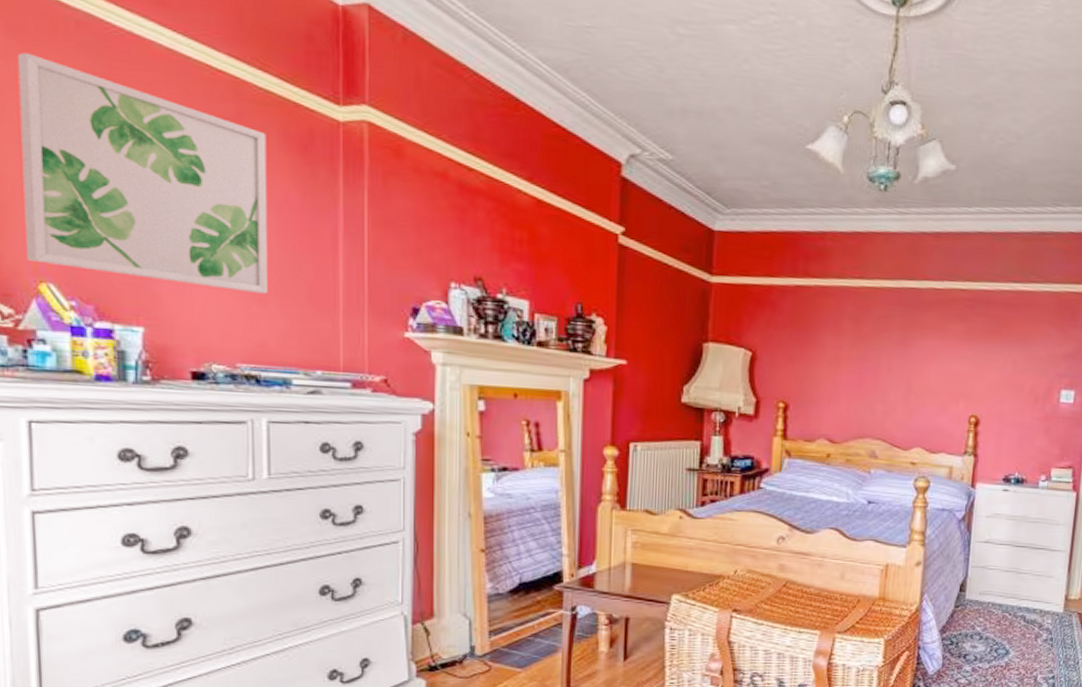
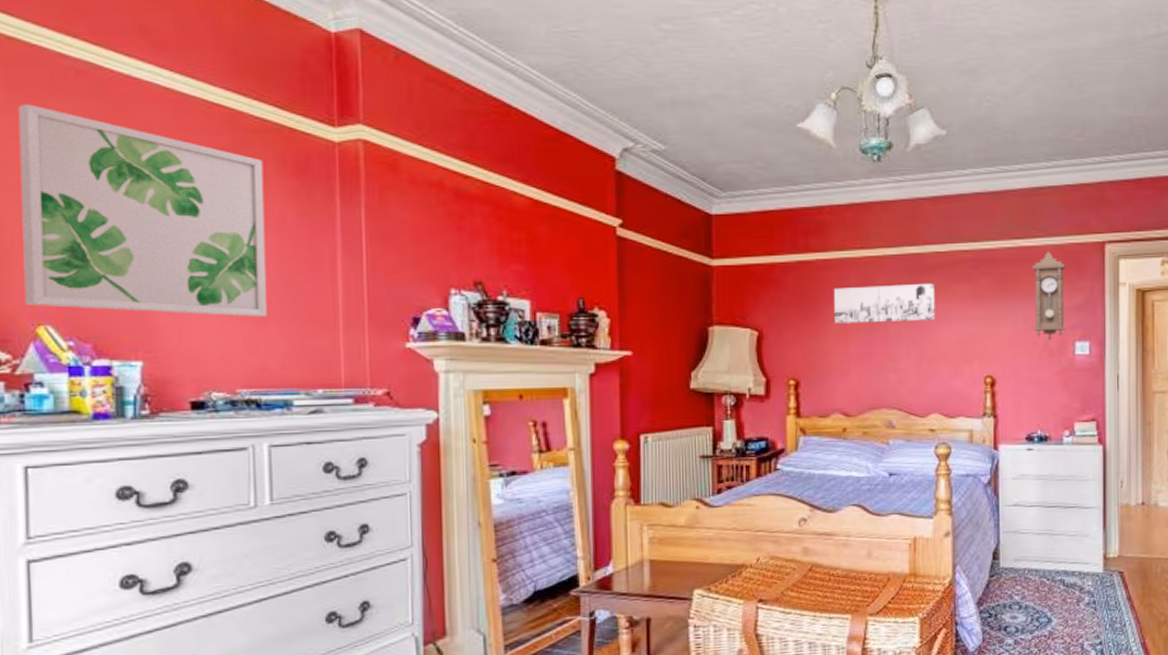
wall art: none [827,315,929,357] -> present [833,283,935,323]
pendulum clock: none [1021,297,1060,387] -> present [1032,251,1066,341]

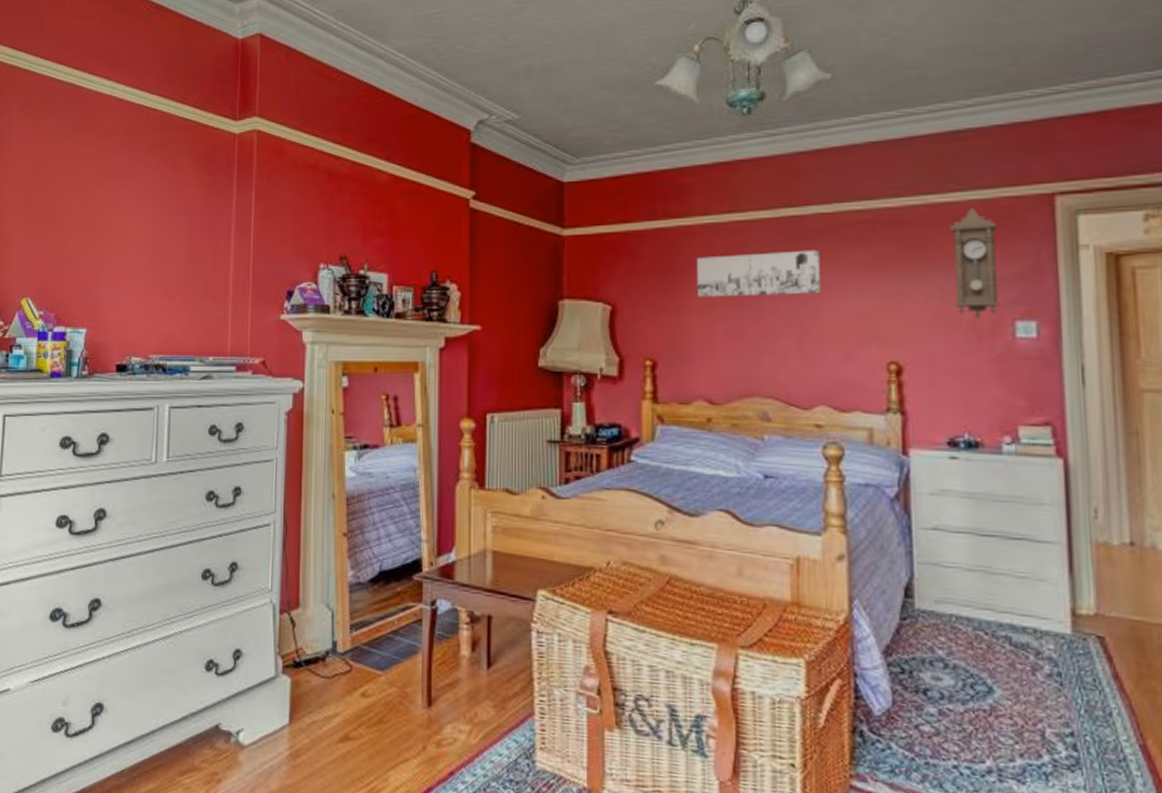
wall art: present [17,104,267,317] -> none [16,120,182,291]

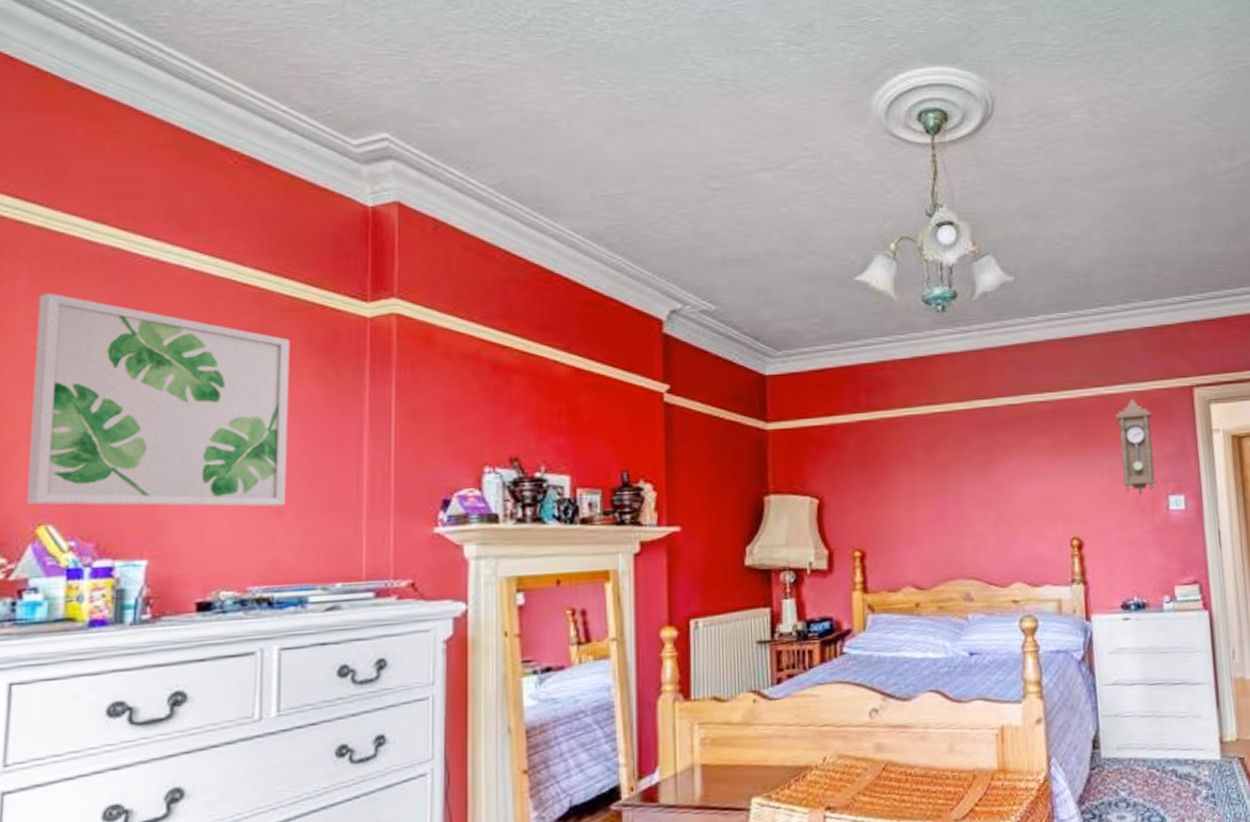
wall art: none [16,120,182,291] -> present [27,293,290,507]
wall art: present [696,250,821,297] -> none [900,438,1013,487]

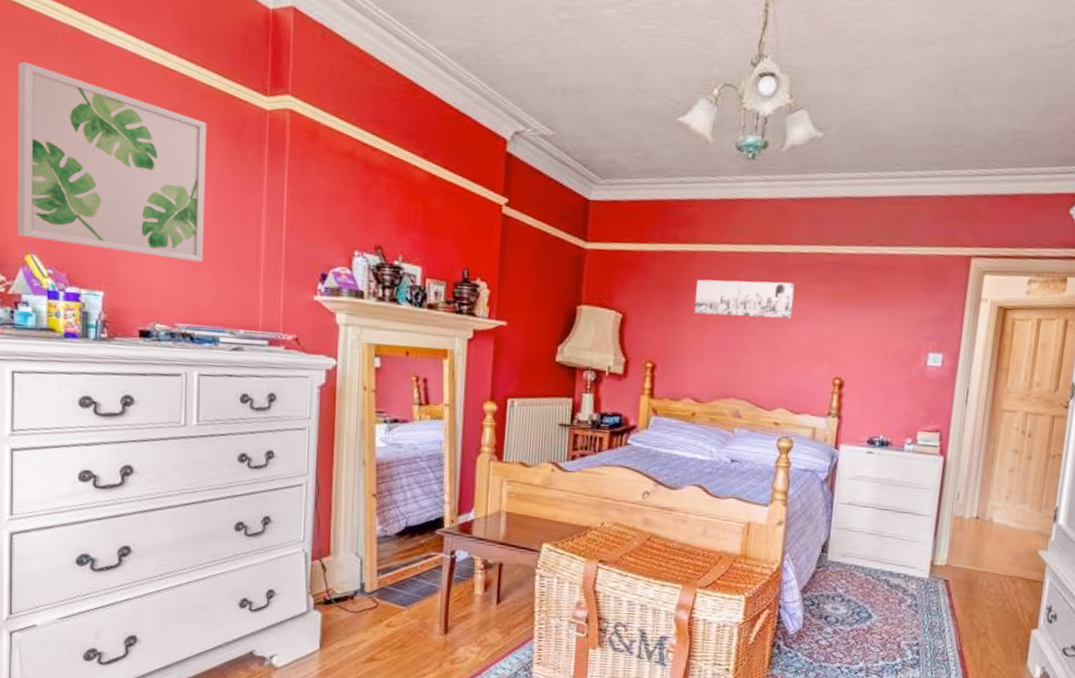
wall art: none [900,438,1013,487] -> present [694,279,795,319]
pendulum clock: present [1116,398,1158,496] -> none [887,260,928,350]

